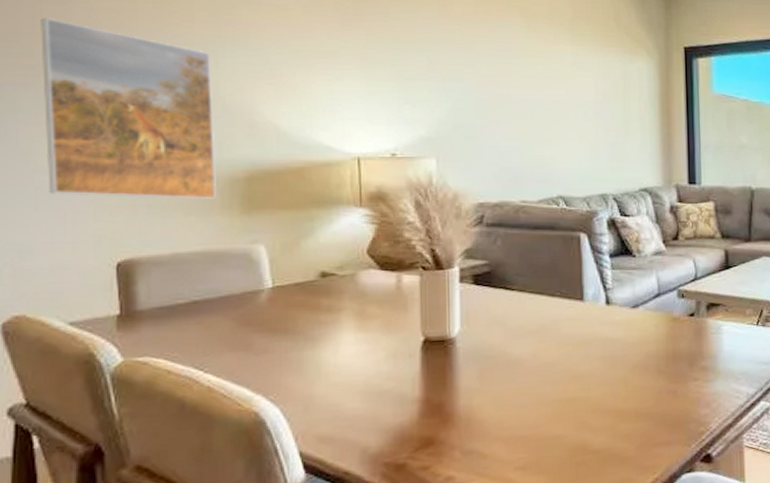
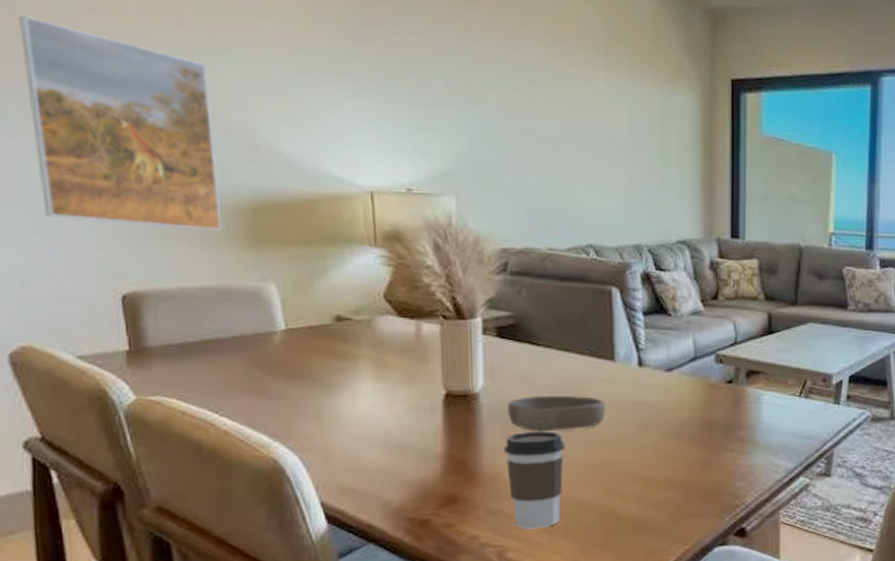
coffee cup: none [480,370,537,468] -> present [504,431,564,529]
bowl: none [482,335,575,372] -> present [507,396,605,432]

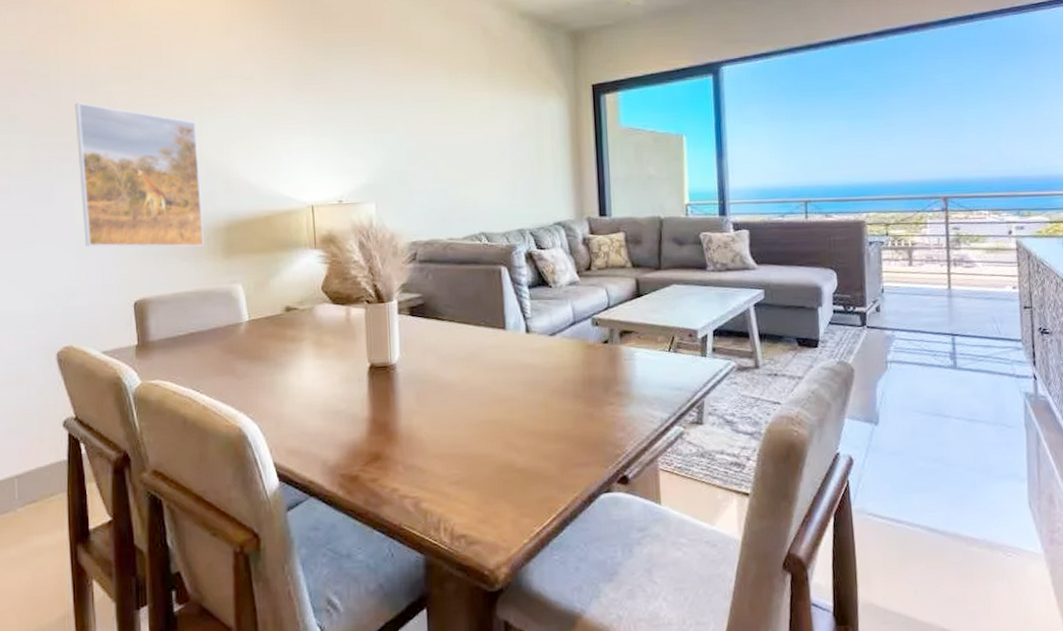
coffee cup: present [504,431,564,529] -> none [417,393,466,482]
bowl: present [507,396,605,432] -> none [418,362,500,395]

